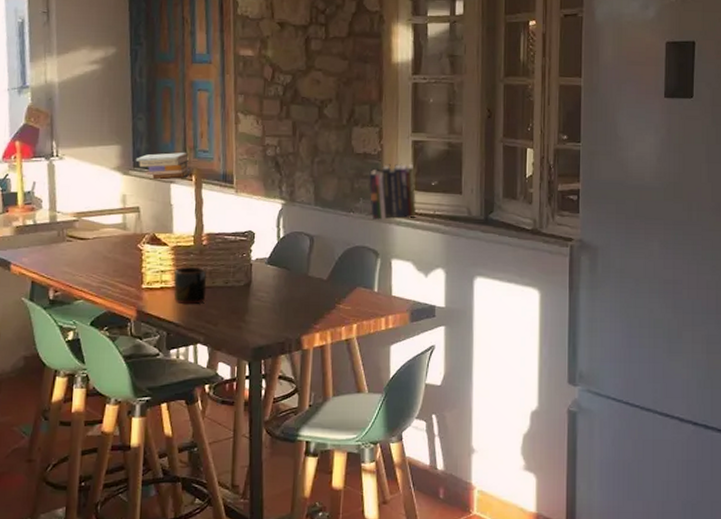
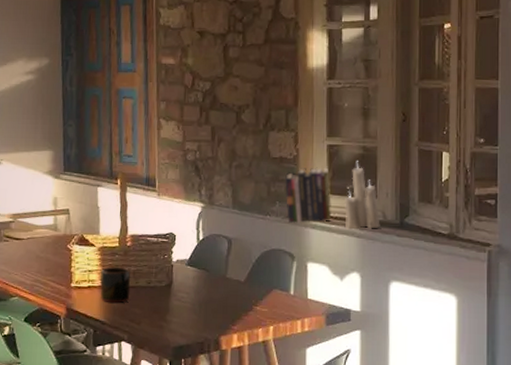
books: present [135,152,189,180] -> none [66,157,114,184]
candle: none [428,157,465,226] -> present [344,161,380,230]

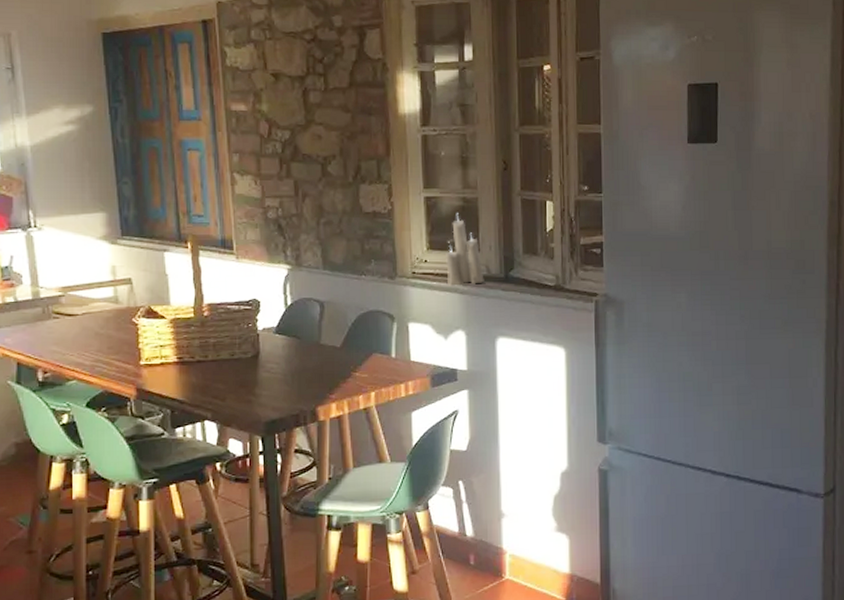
mug: present [100,266,131,303] -> none [175,339,211,379]
books: present [285,166,332,223] -> none [380,220,433,282]

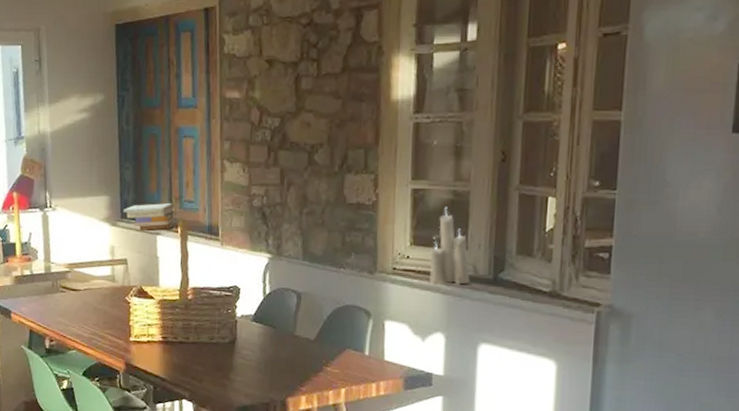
books: none [123,218,183,249] -> present [123,203,174,232]

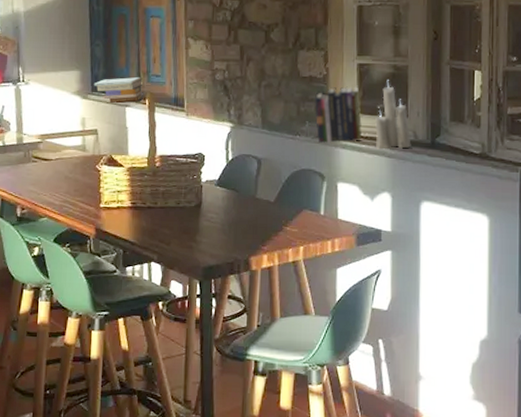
books: none [362,213,415,277] -> present [315,85,363,143]

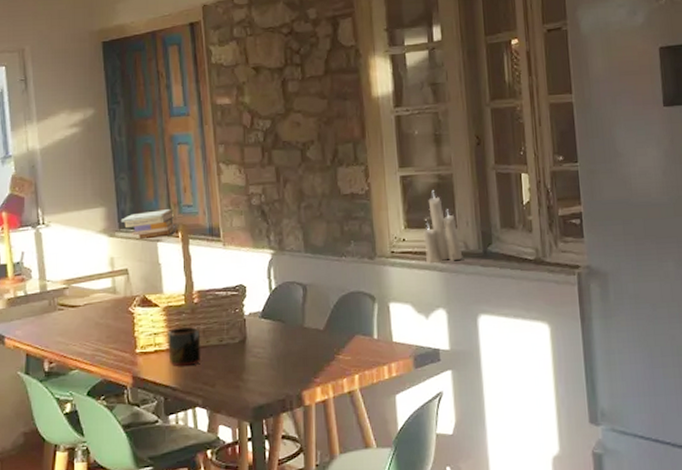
mug: none [129,187,160,223] -> present [168,326,201,366]
books: present [315,85,363,143] -> none [358,199,411,262]

